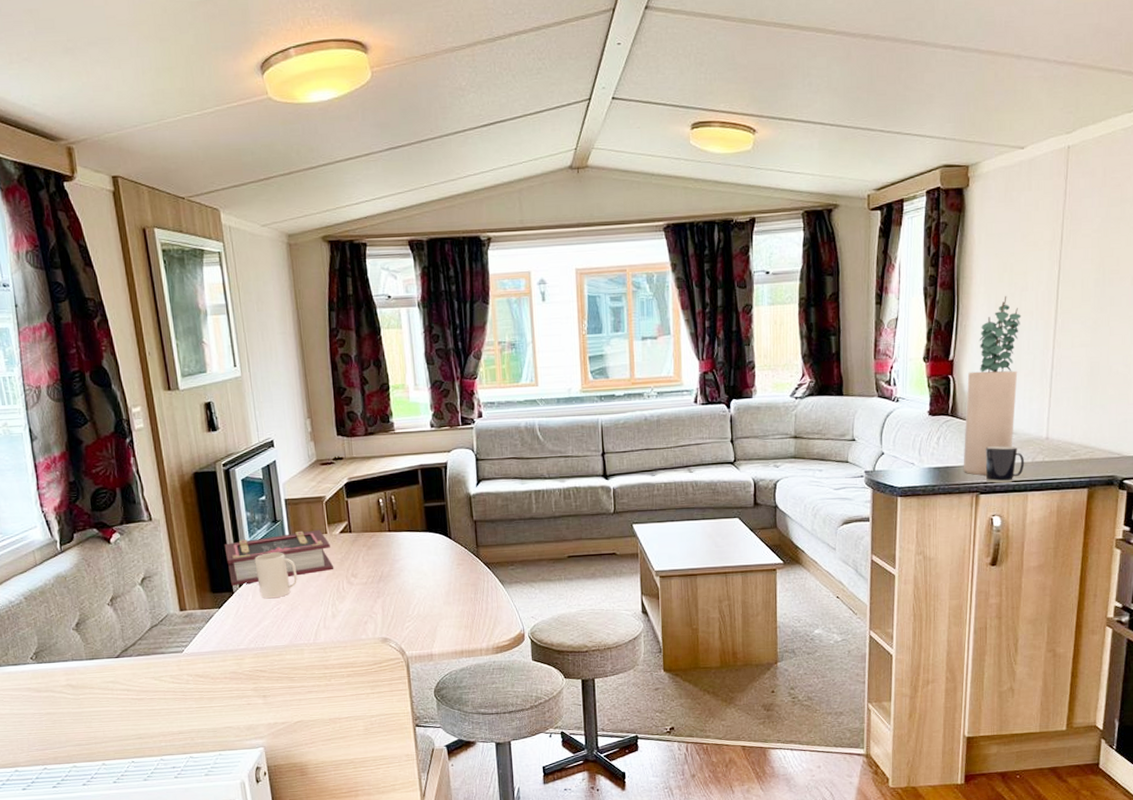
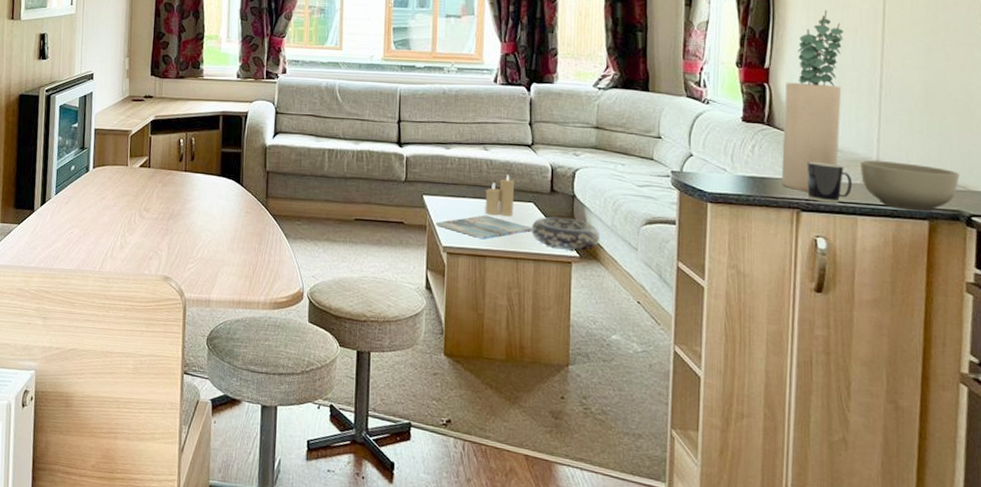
book: present [224,529,333,587] -> none [33,160,129,205]
mug: present [254,552,298,599] -> none [57,177,95,222]
magazine: none [646,535,738,559] -> present [435,215,532,240]
candle: none [692,493,720,536] -> present [485,174,515,217]
decorative bowl: none [737,528,802,559] -> present [531,216,601,251]
bowl: none [1031,437,1117,482] -> present [859,160,961,212]

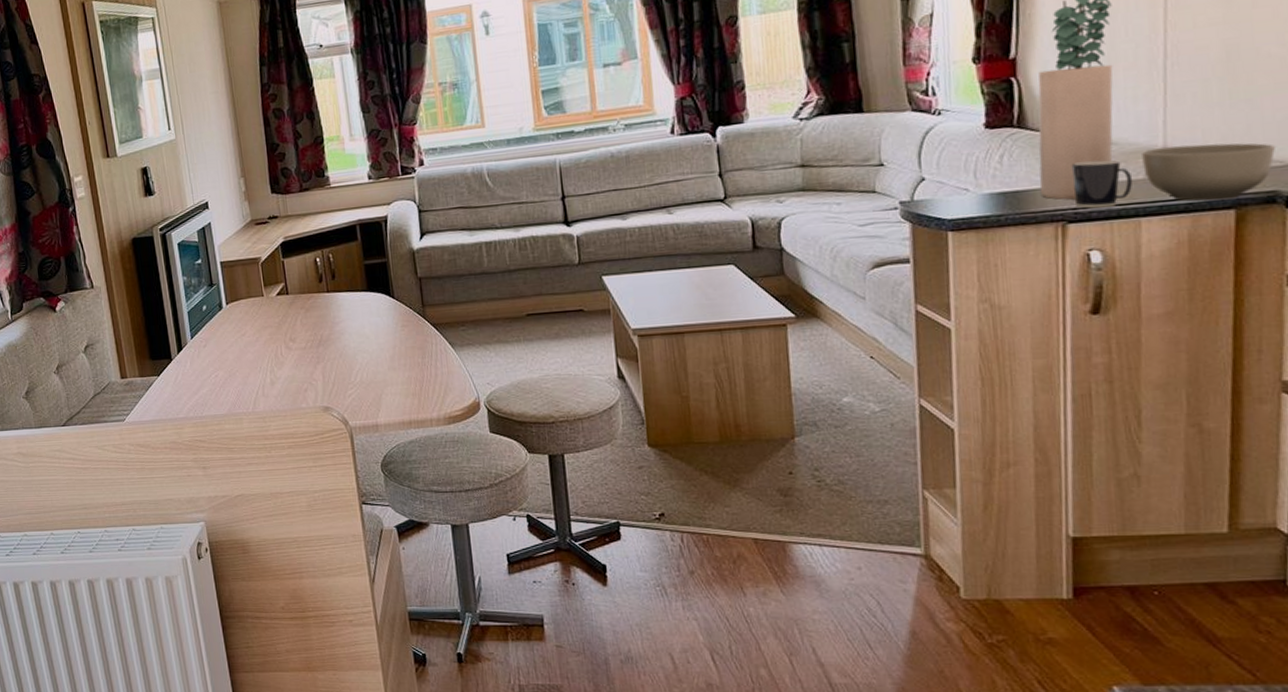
magazine: present [435,215,532,240] -> none [620,287,735,315]
candle: present [485,174,515,217] -> none [674,236,711,287]
decorative bowl: present [531,216,601,251] -> none [733,275,819,312]

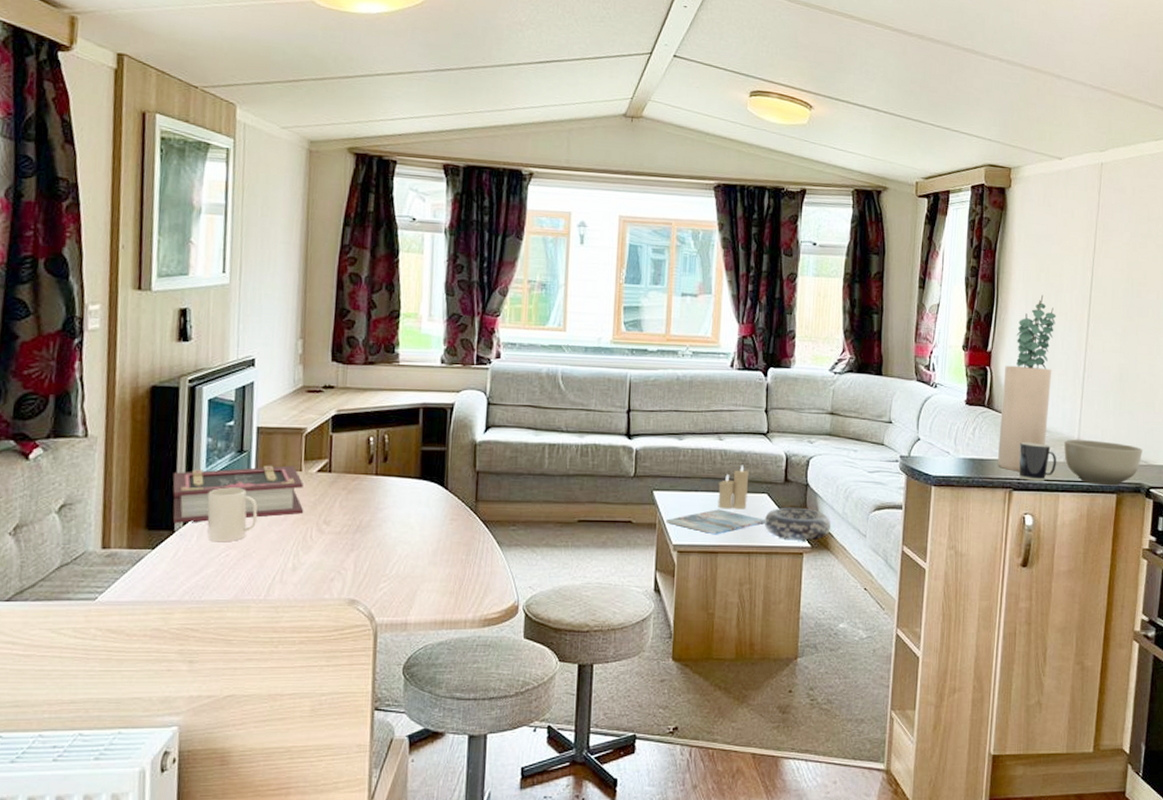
book: none [162,292,271,353] -> present [173,465,303,524]
mug: none [191,317,236,366] -> present [206,487,258,543]
magazine: none [620,287,735,315] -> present [666,509,765,535]
candle: none [674,236,711,287] -> present [718,464,749,510]
decorative bowl: none [733,275,819,312] -> present [764,507,832,541]

